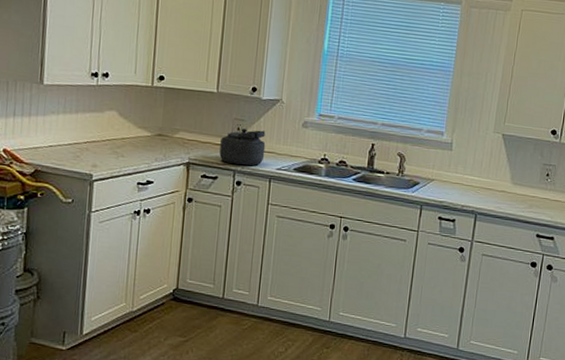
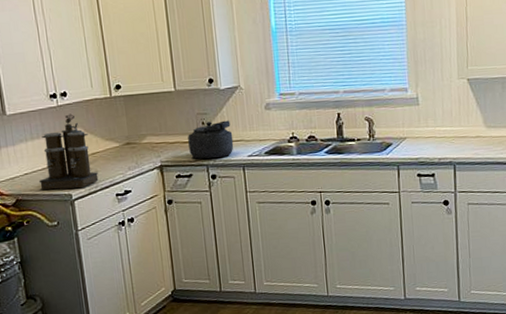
coffee maker: none [61,95,124,171] -> present [38,114,99,190]

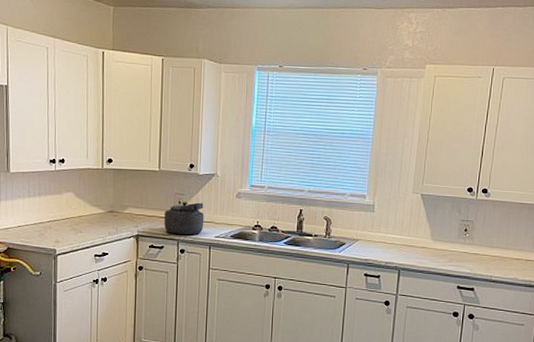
coffee maker: present [38,114,99,190] -> none [29,179,81,246]

